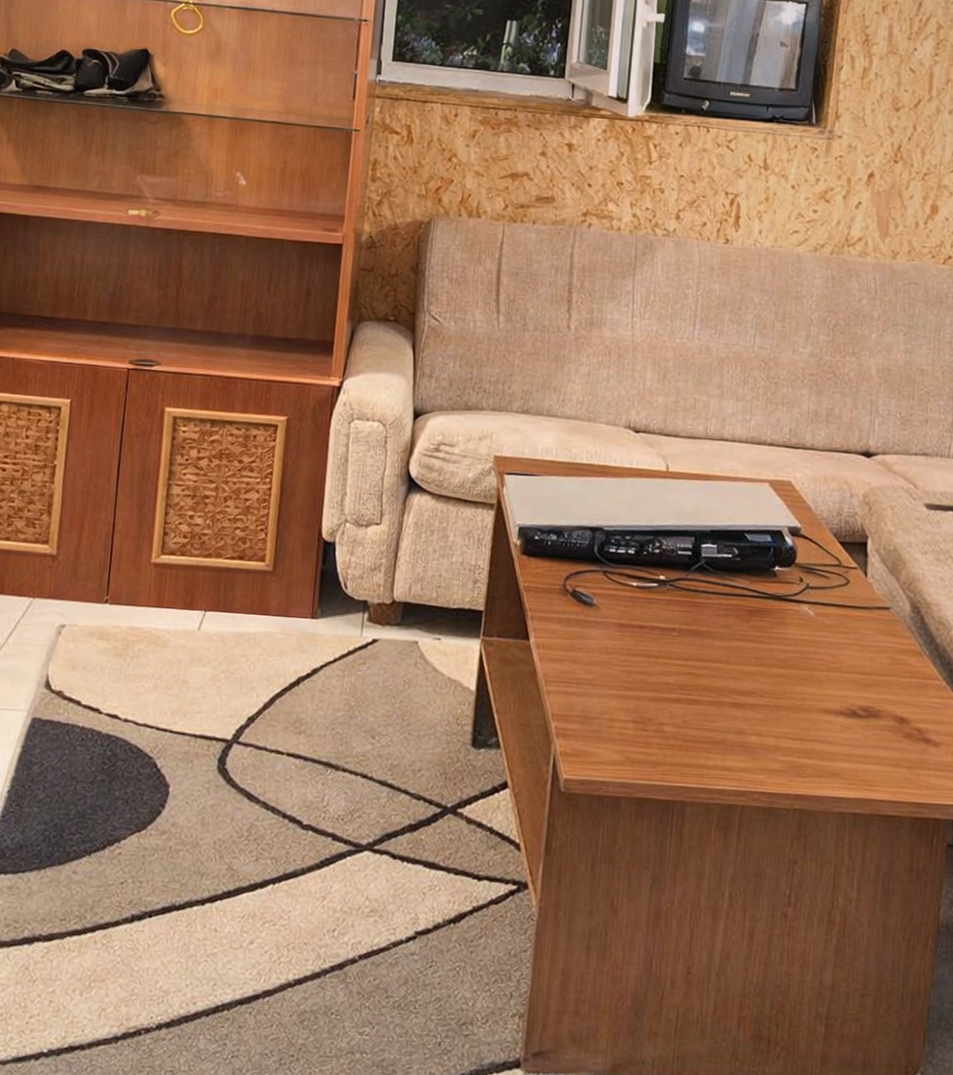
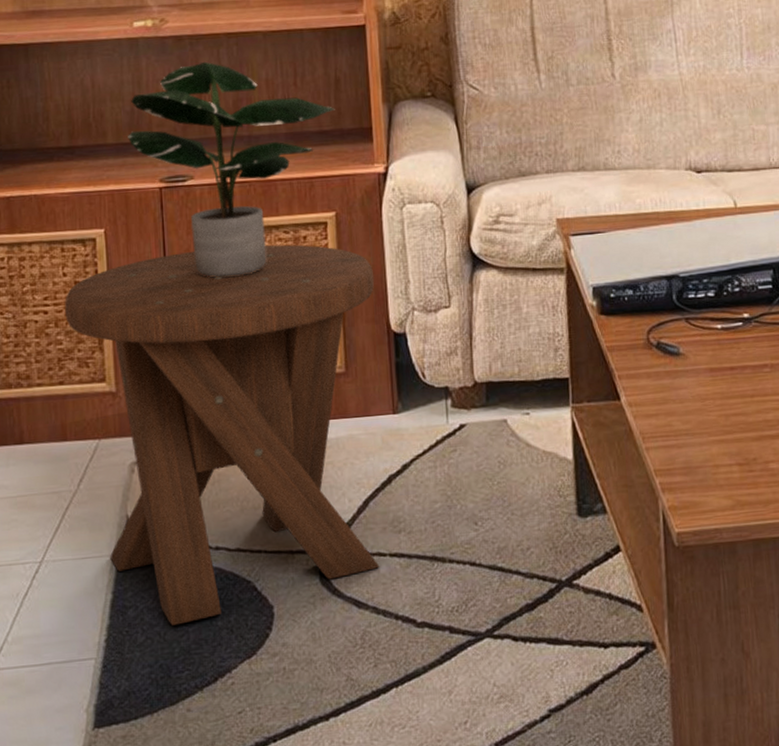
music stool: none [21,433,314,788] -> present [65,244,380,625]
potted plant: none [106,256,302,464] -> present [128,61,335,278]

